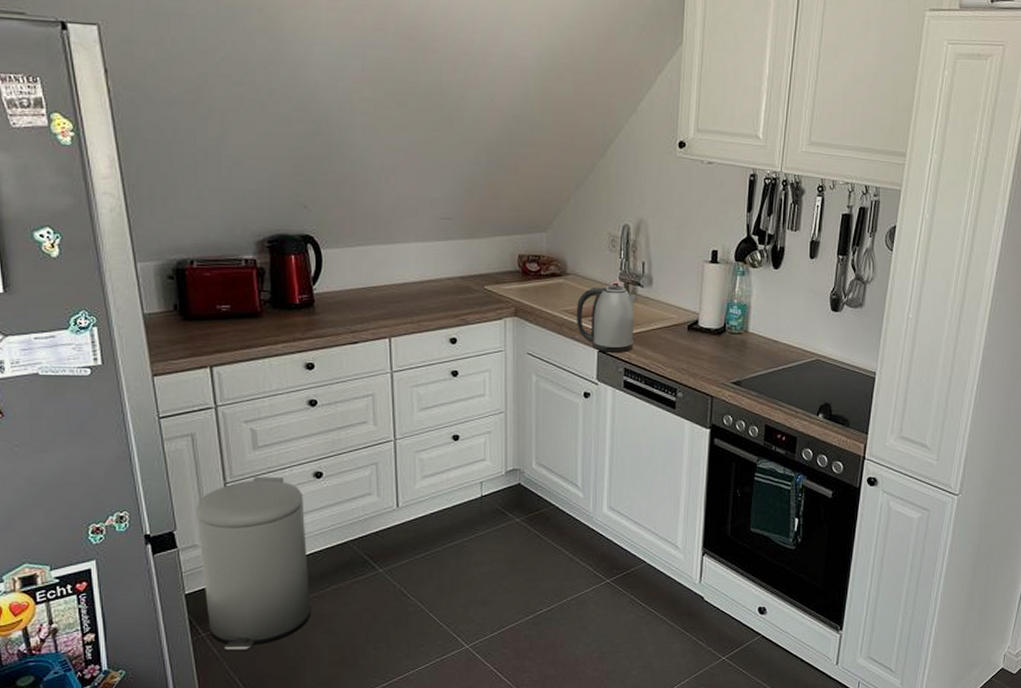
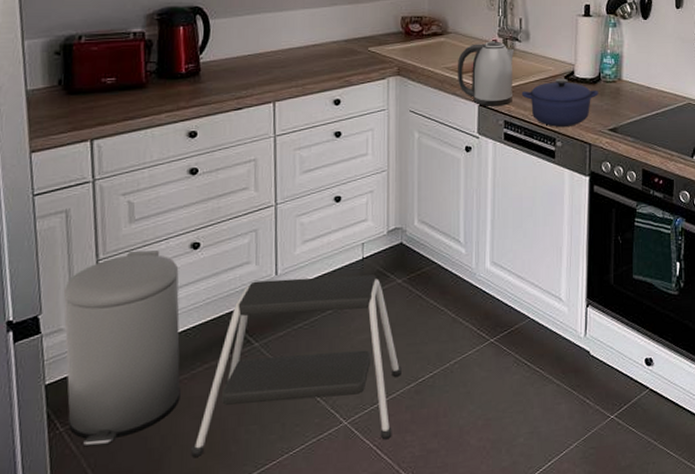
step stool: none [324,511,520,667] -> present [191,275,402,457]
cooking pot: none [642,327,723,377] -> present [521,78,598,127]

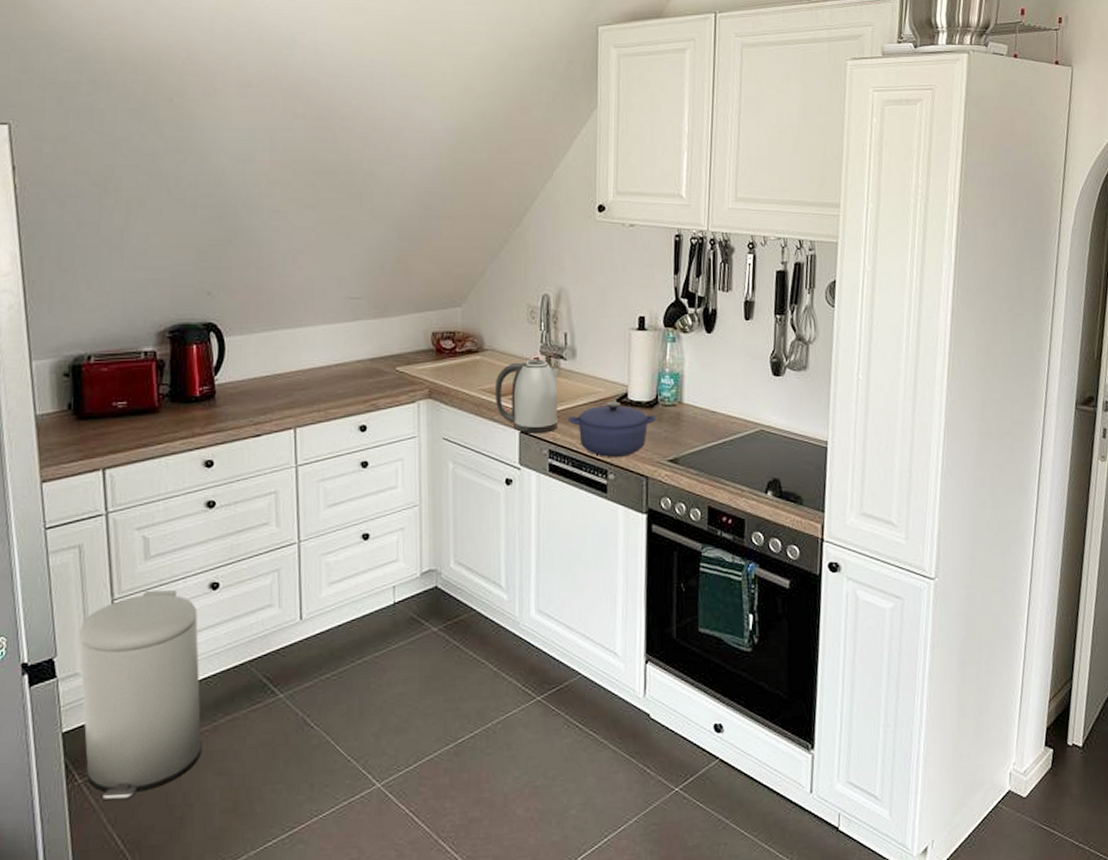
step stool: present [191,275,402,457] -> none [215,621,439,816]

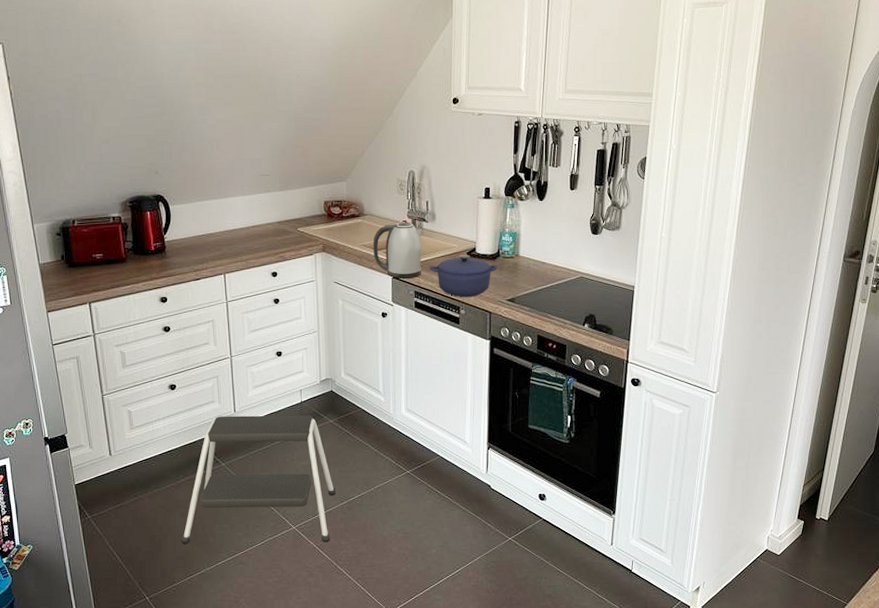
pedal bin: present [78,590,202,801] -> none [80,390,170,530]
step stool: none [215,621,439,816] -> present [181,415,336,544]

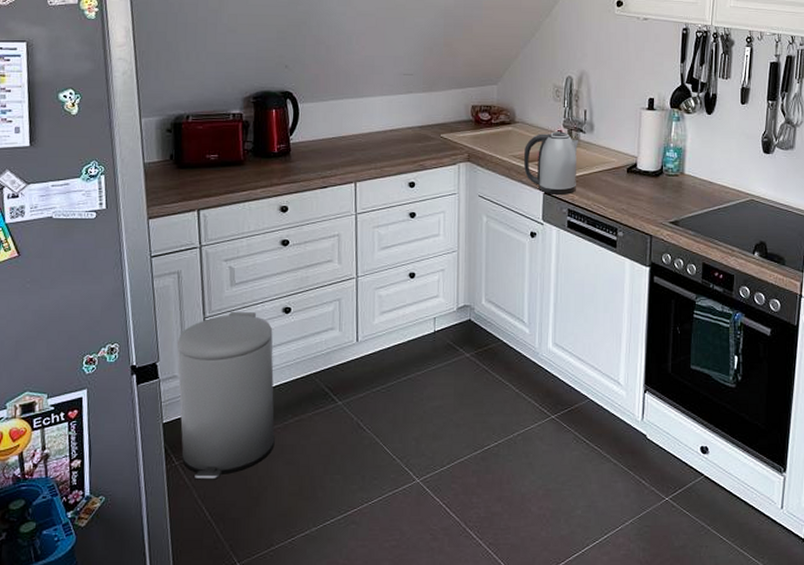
pedal bin: none [80,390,170,530] -> present [176,312,275,480]
step stool: present [181,415,336,544] -> none [284,346,469,499]
cooking pot: present [429,254,498,297] -> none [585,170,660,217]

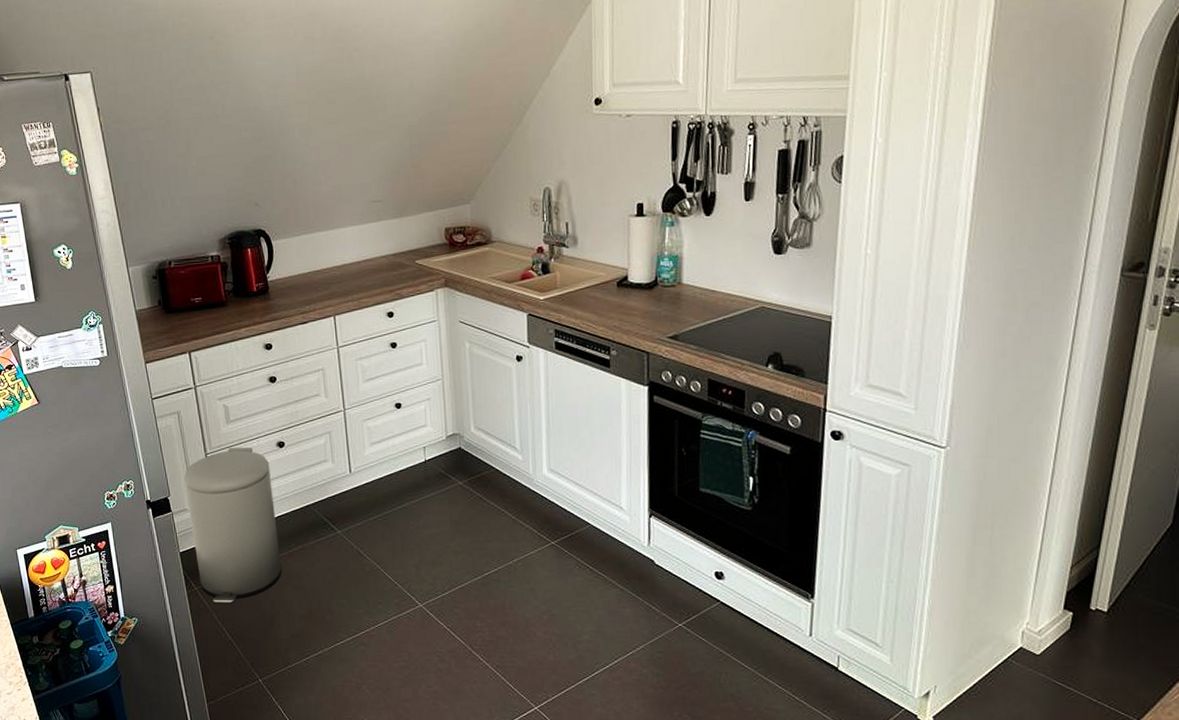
kettle: present [523,131,579,195] -> none [503,247,562,315]

